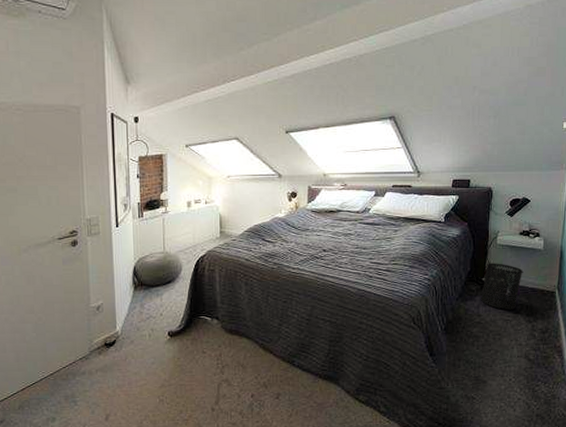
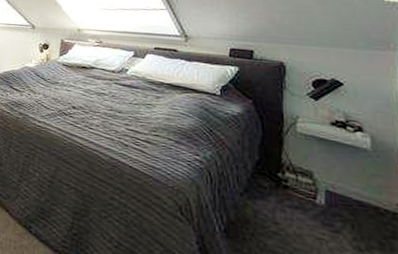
trash can: present [480,263,524,310] -> none [276,154,342,226]

